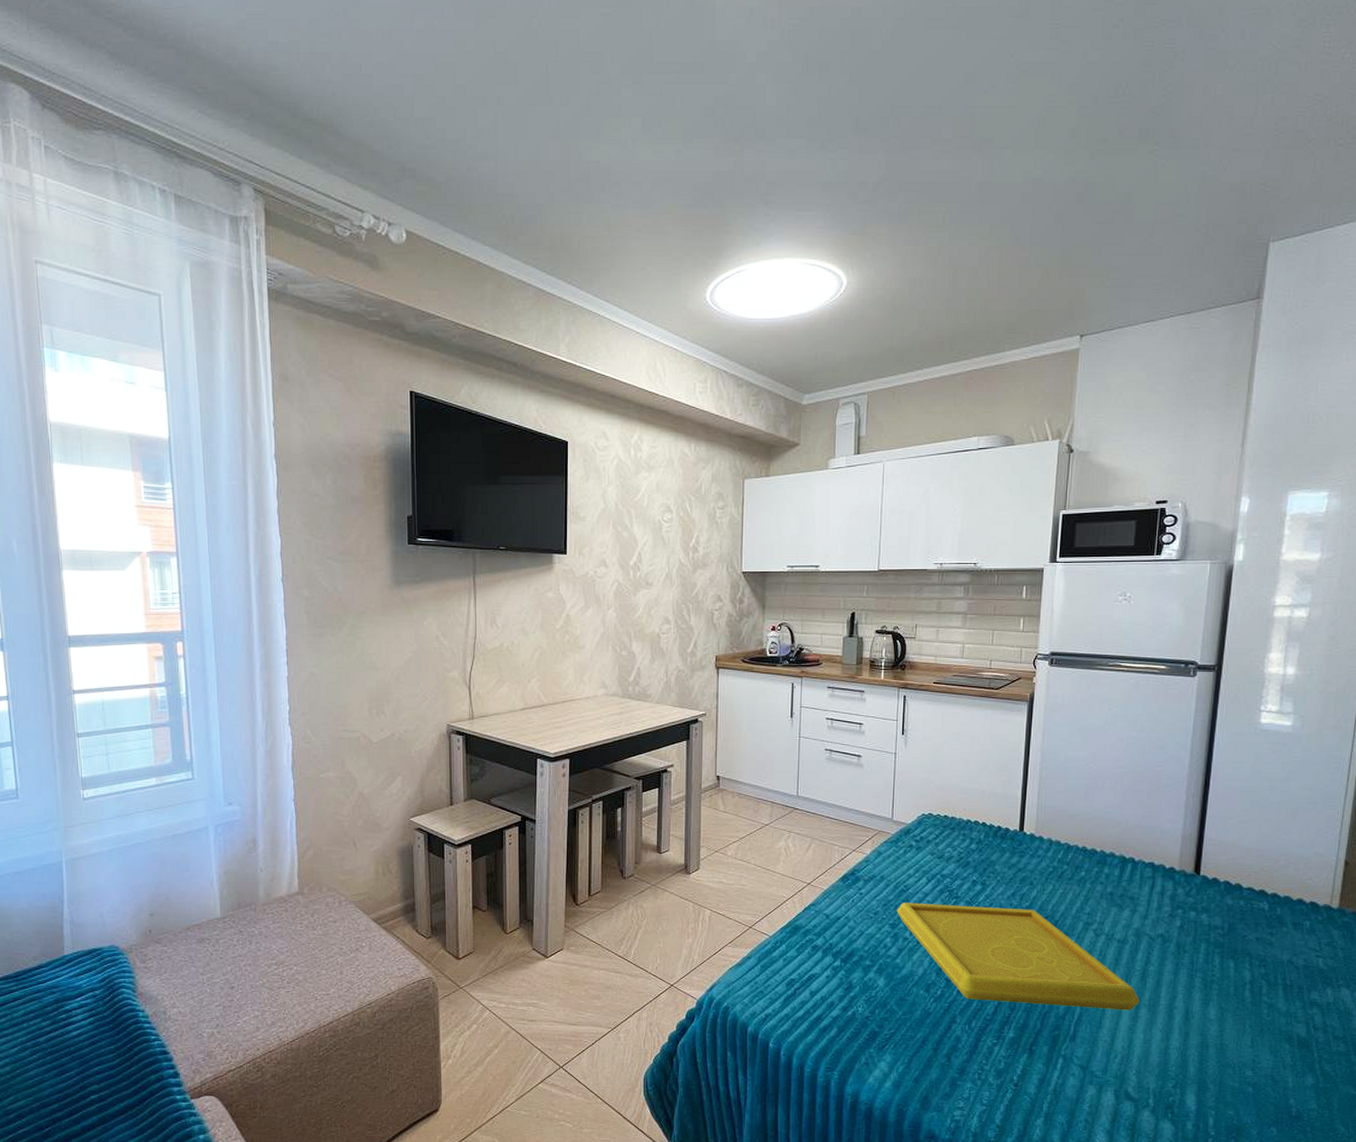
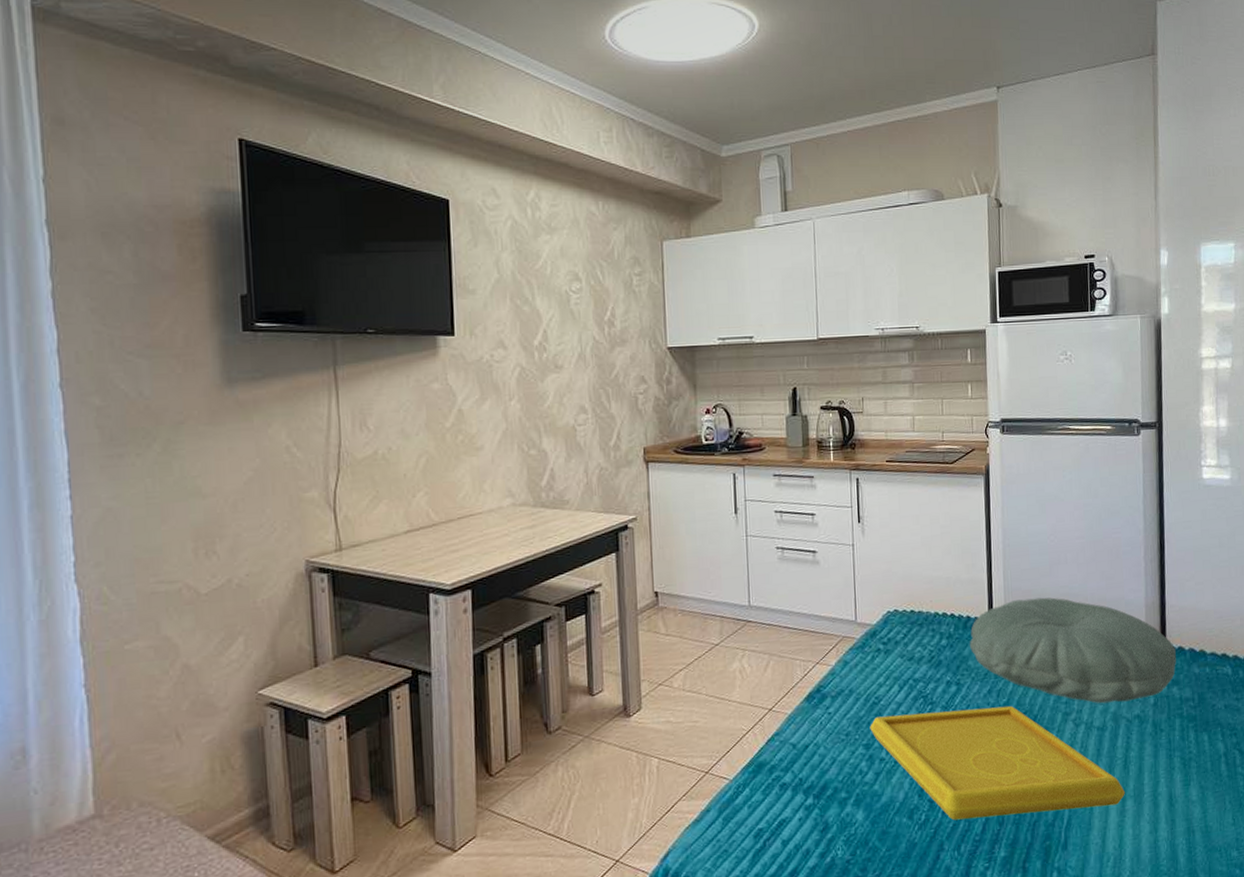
pillow: none [998,817,1209,921] -> present [970,597,1176,704]

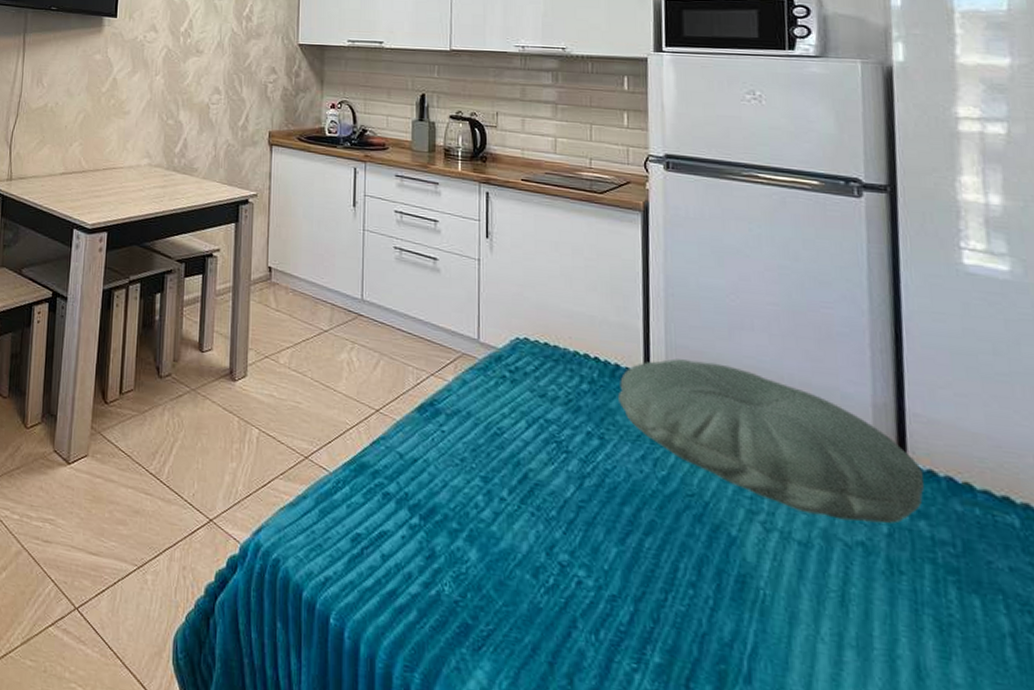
serving tray: present [870,706,1125,821] -> none [489,450,842,650]

